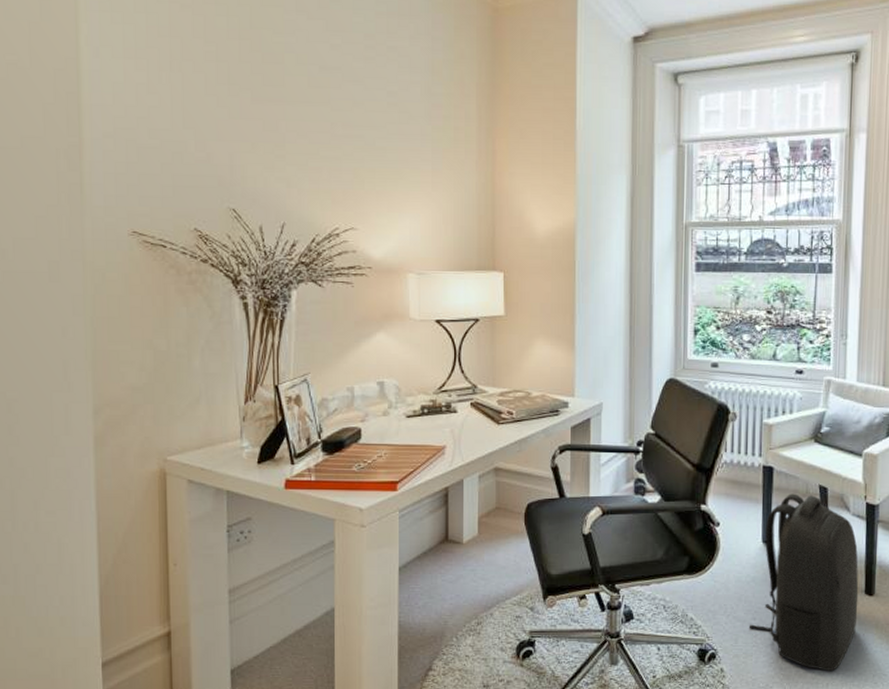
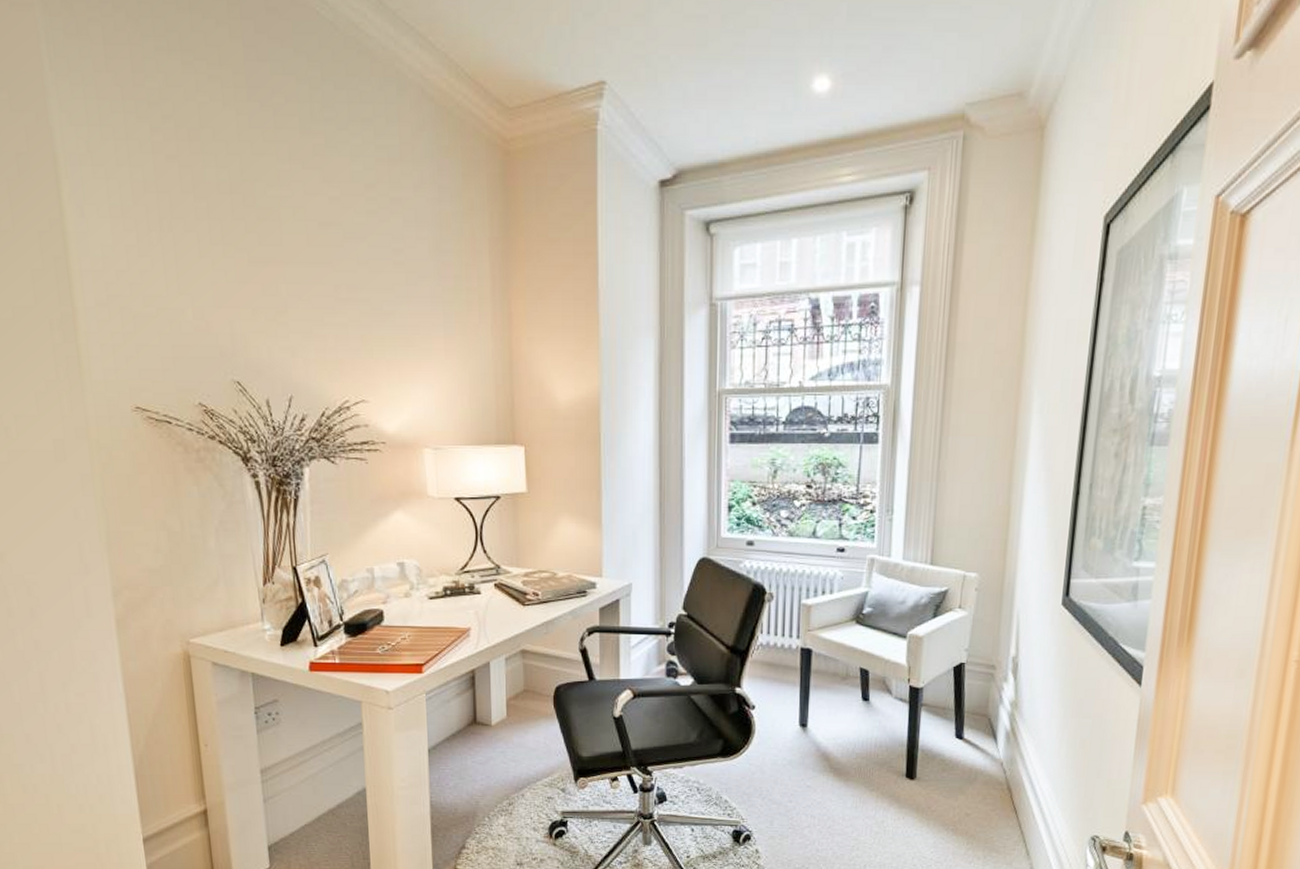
backpack: present [749,493,859,672] -> none [784,676,900,854]

